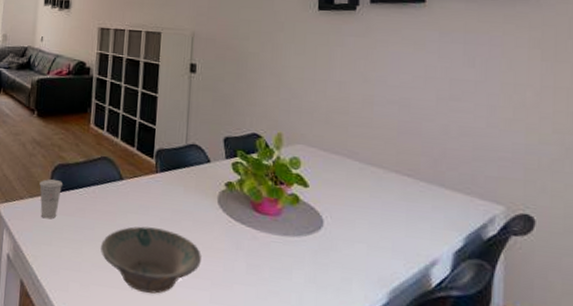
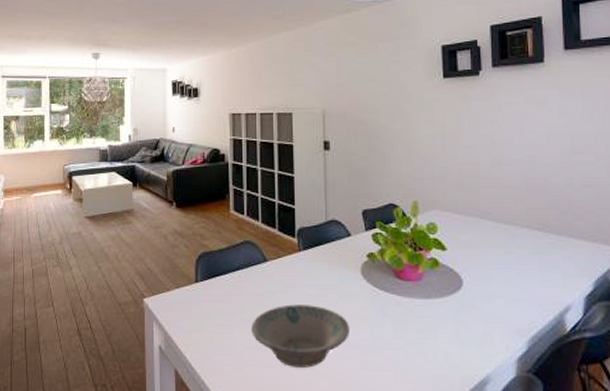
cup: present [39,179,64,219] -> none [185,268,209,308]

